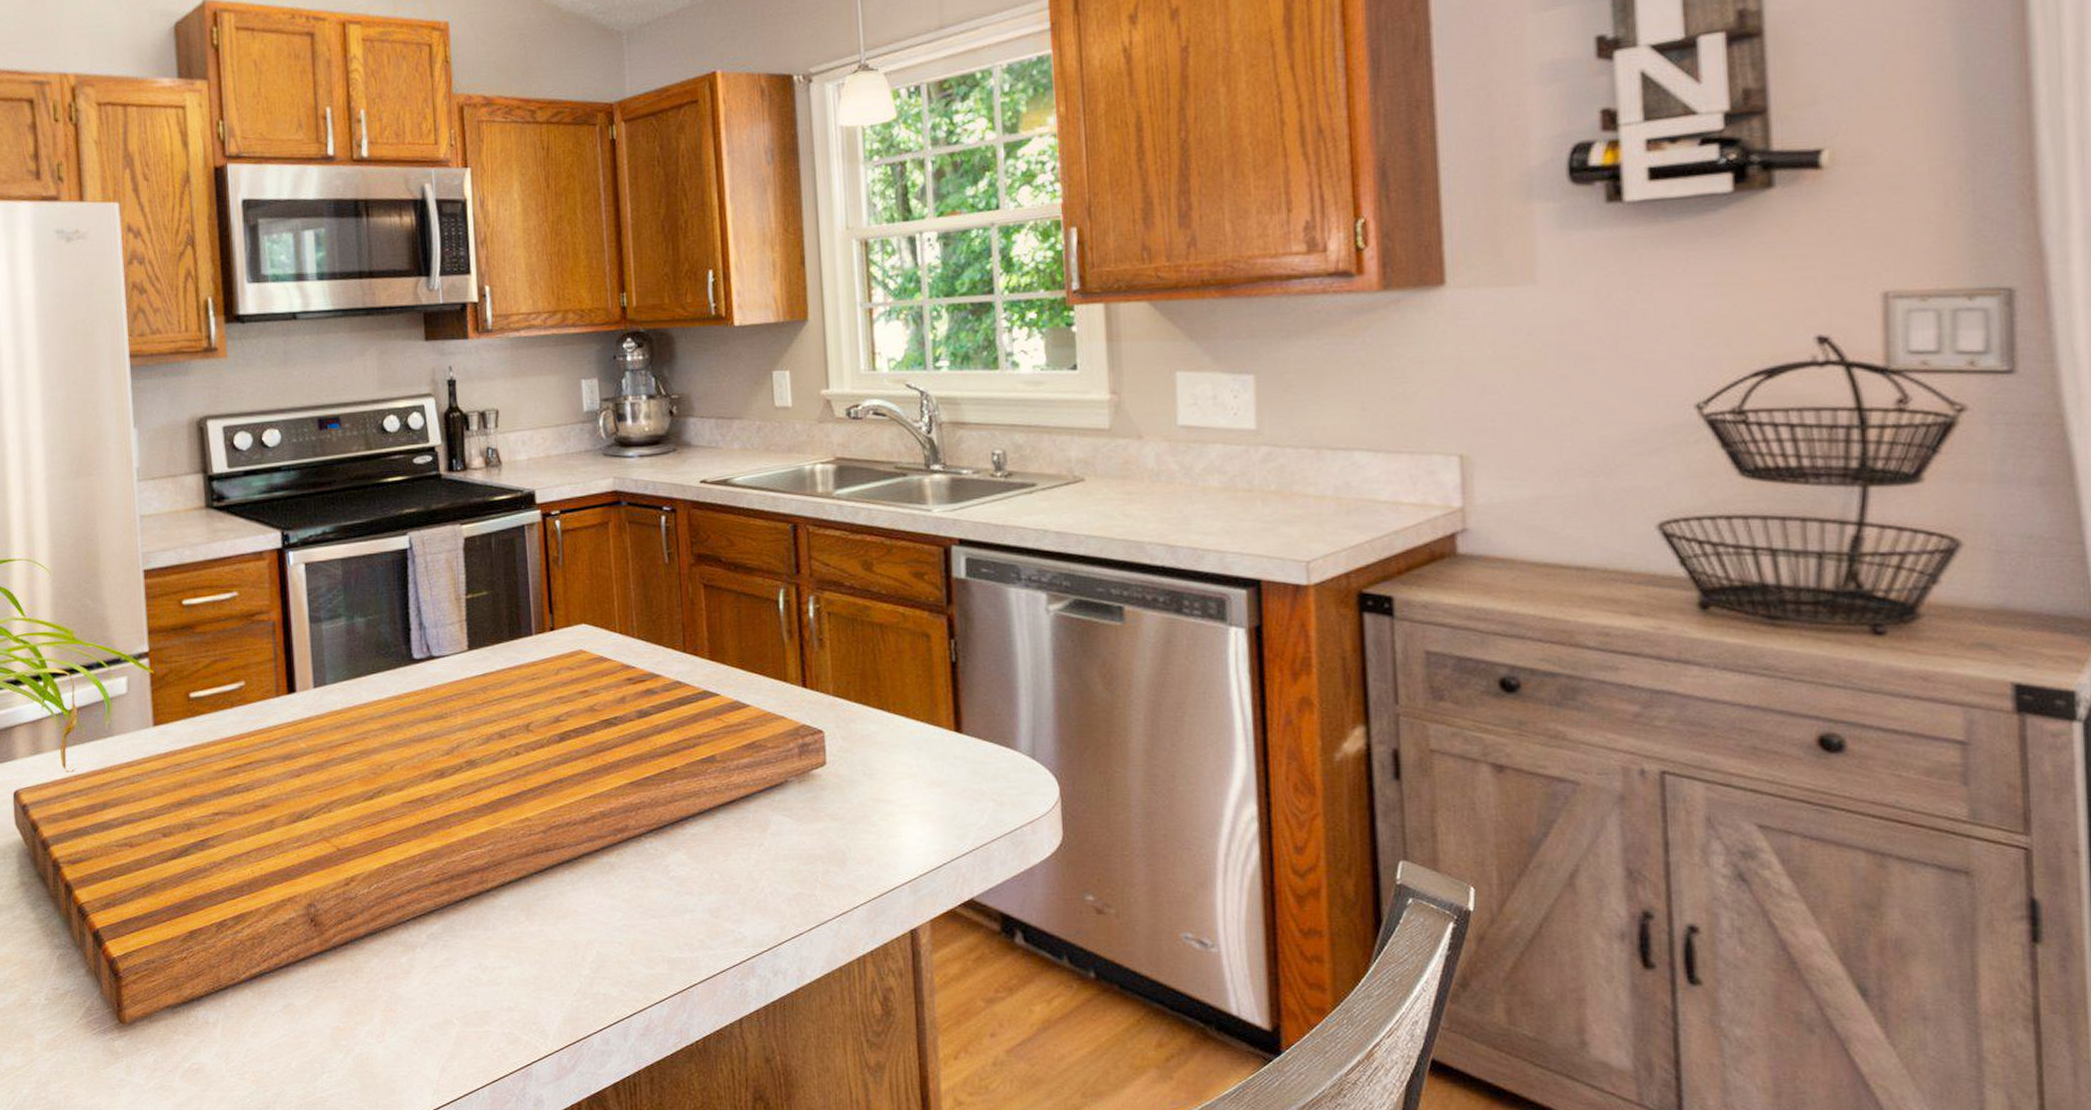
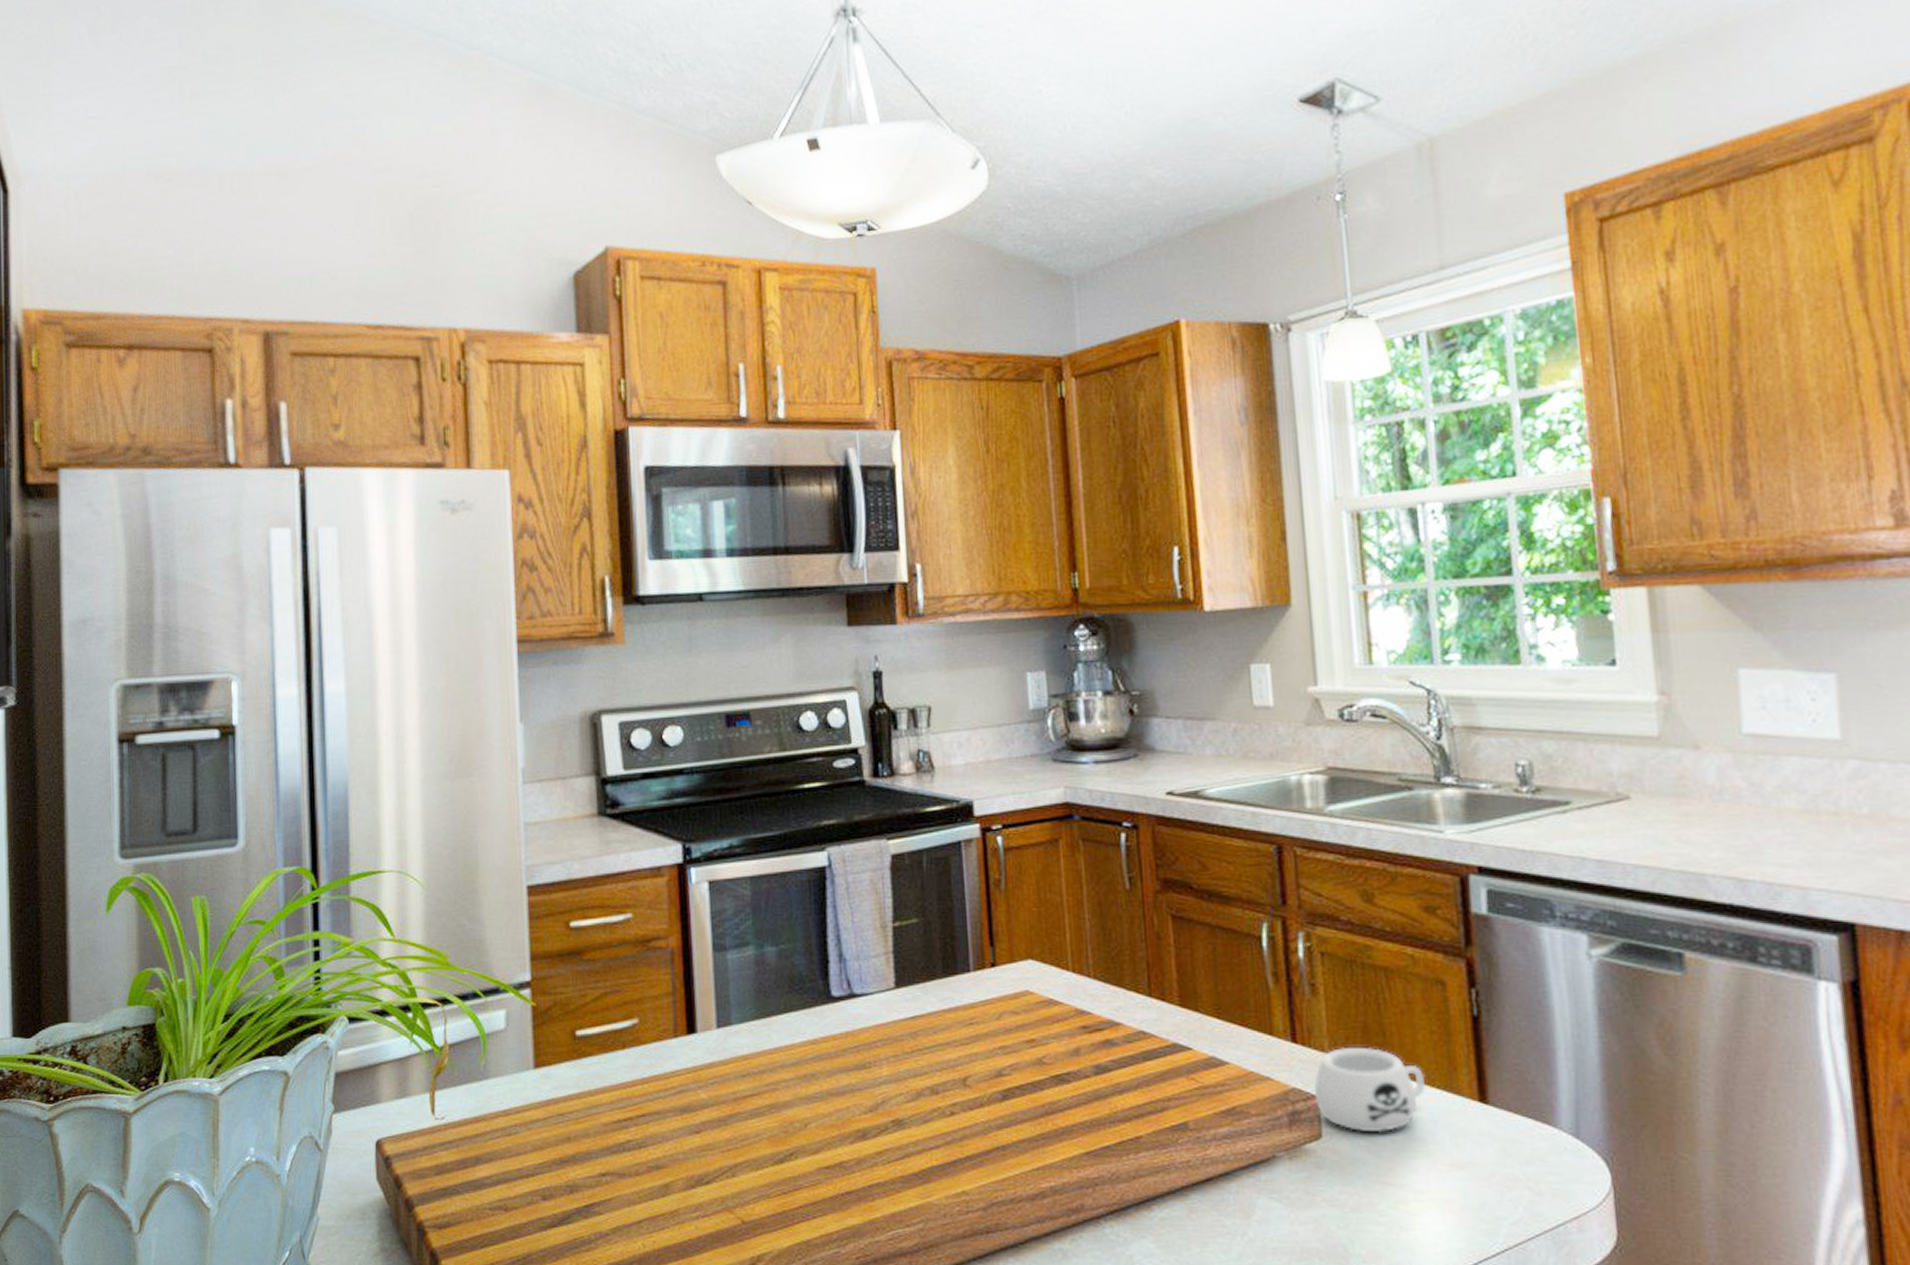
mug: none [820,690,912,759] -> present [1314,1048,1426,1133]

